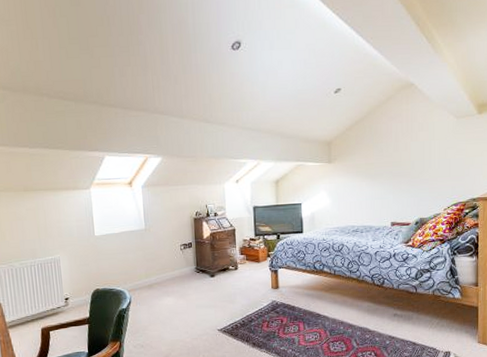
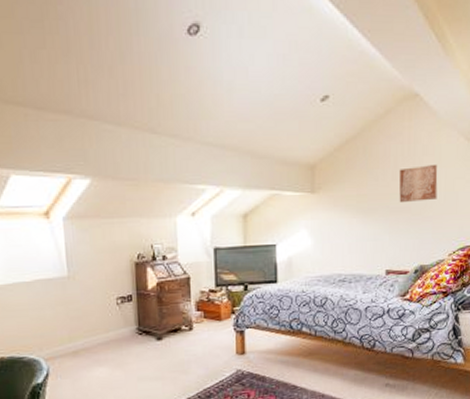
wall art: none [399,137,432,168] -> present [399,164,438,202]

